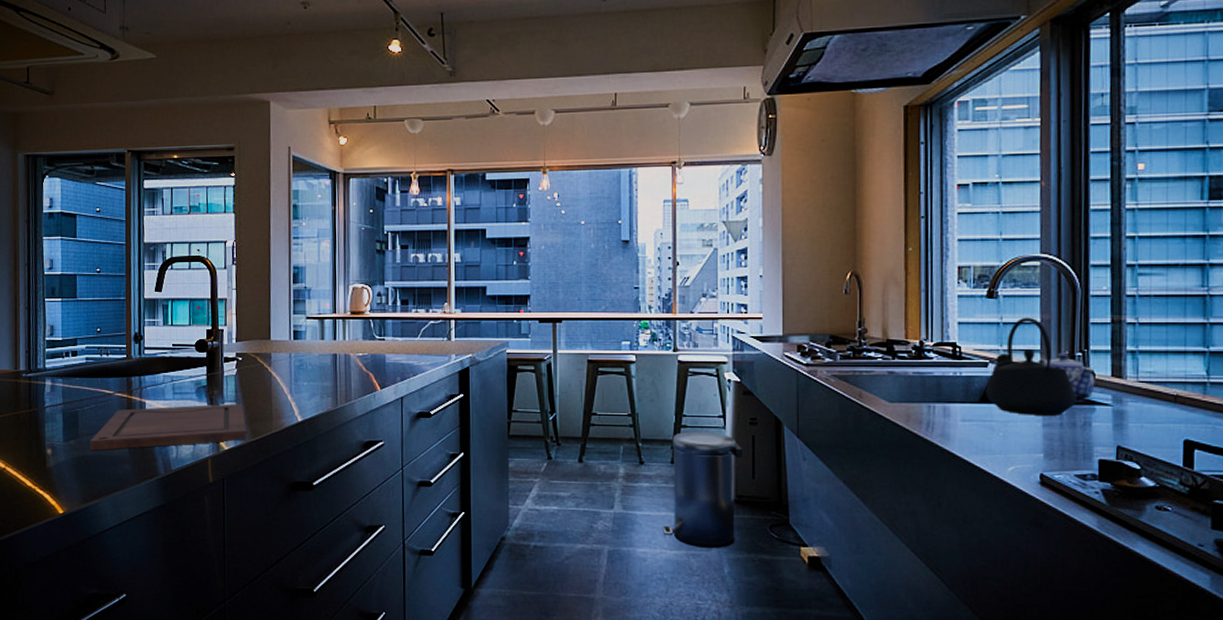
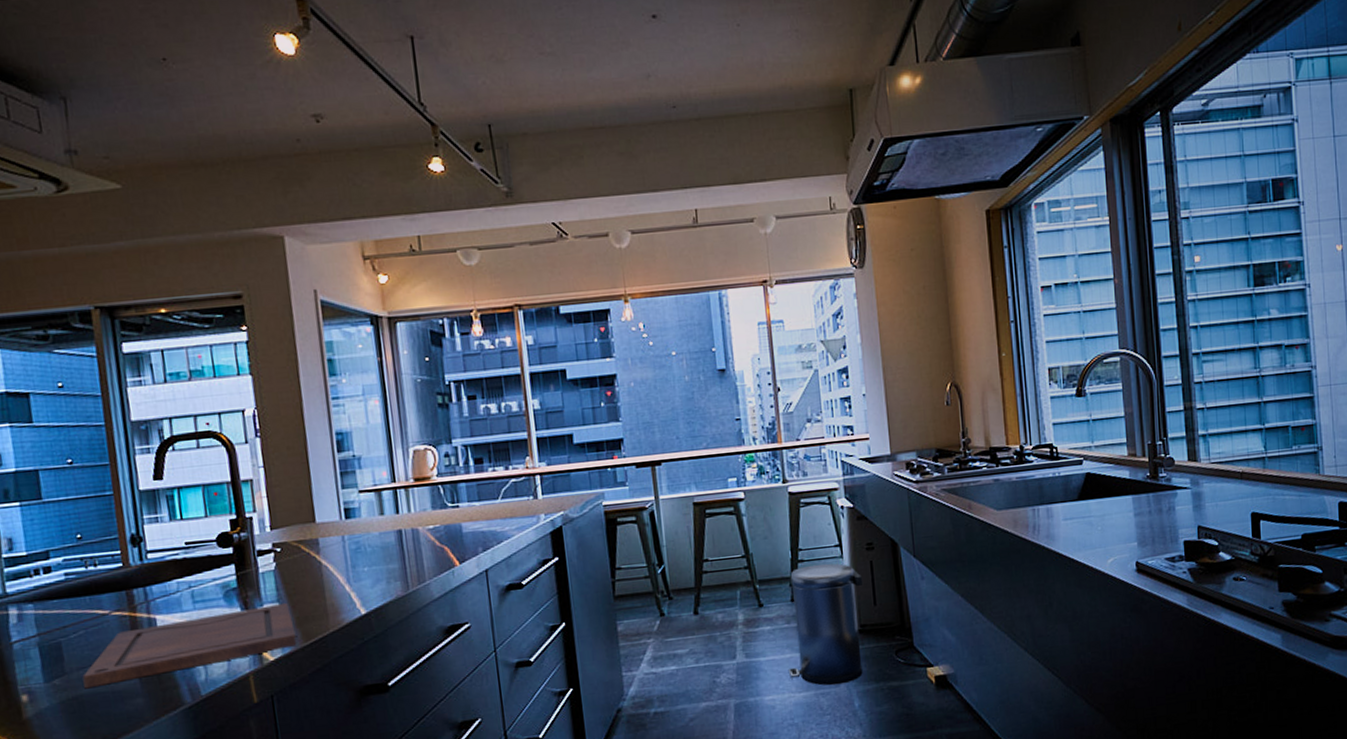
kettle: present [985,317,1078,416] -> none [1082,411,1162,507]
teapot: present [1037,352,1095,402] -> none [1124,442,1176,489]

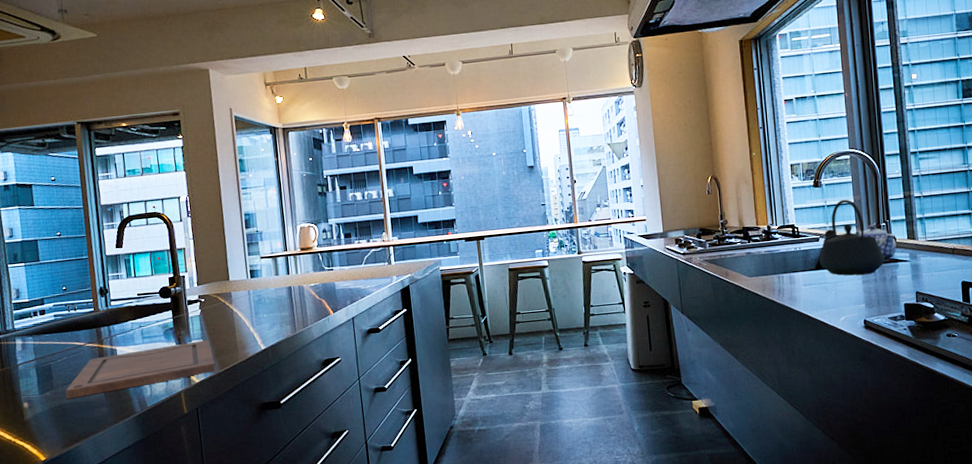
pedal bin: present [788,563,863,685] -> none [582,317,641,413]
kettle: none [1082,411,1162,507] -> present [819,199,885,276]
teapot: none [1124,442,1176,489] -> present [854,224,897,261]

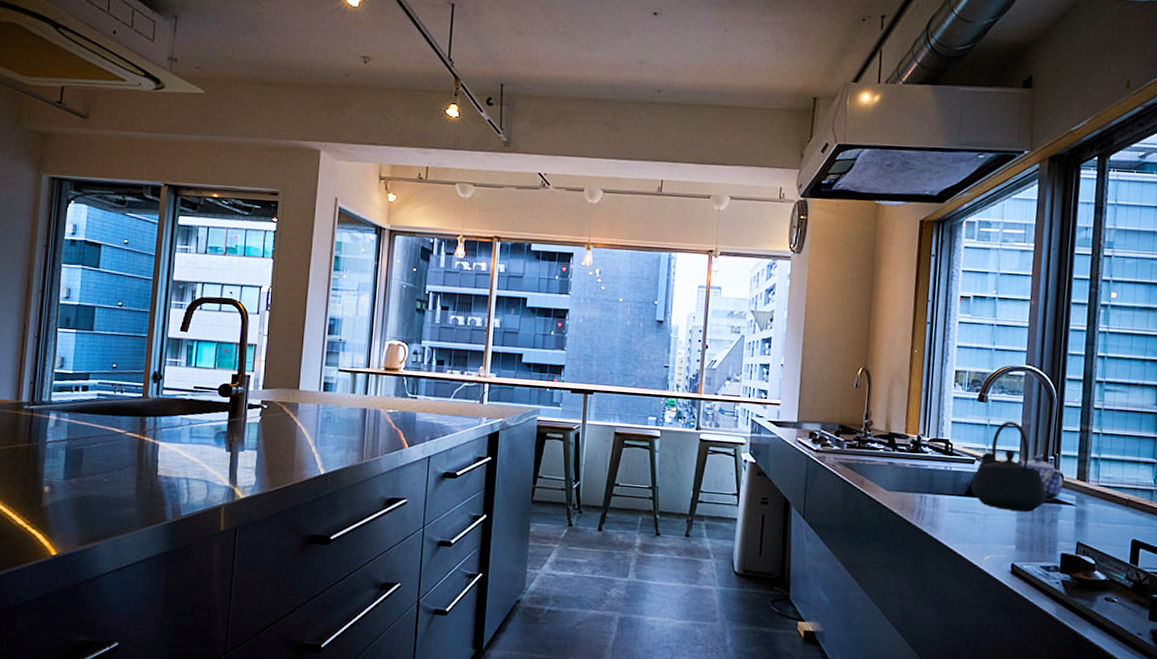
cutting board: present [65,339,215,400] -> none [93,450,265,492]

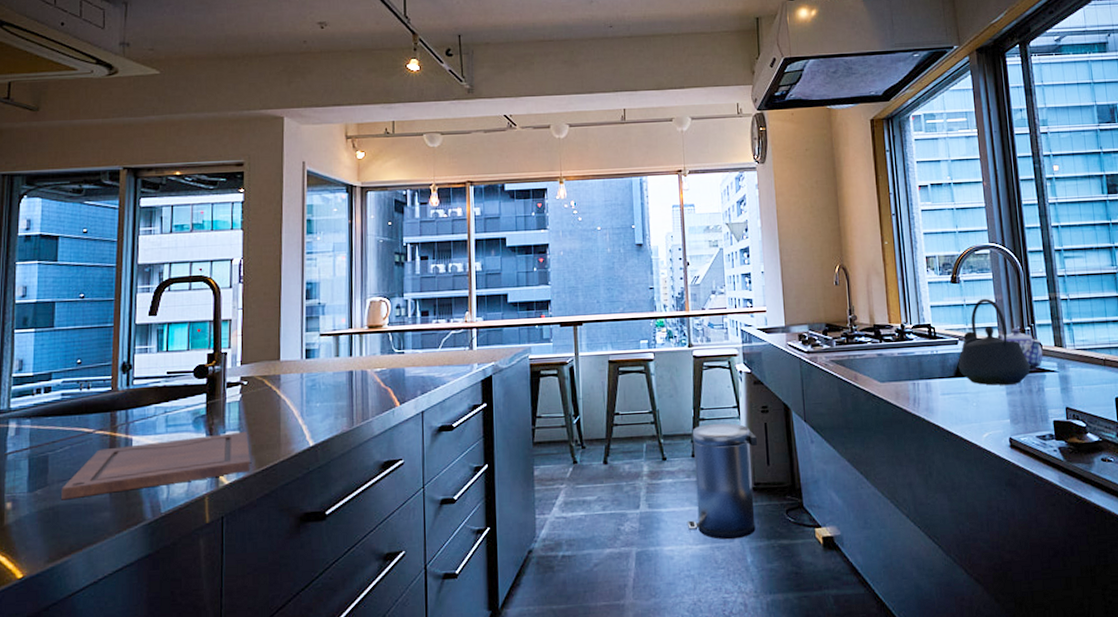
cutting board: none [93,450,265,492] -> present [61,431,251,500]
pedal bin: none [672,507,752,620] -> present [686,423,757,540]

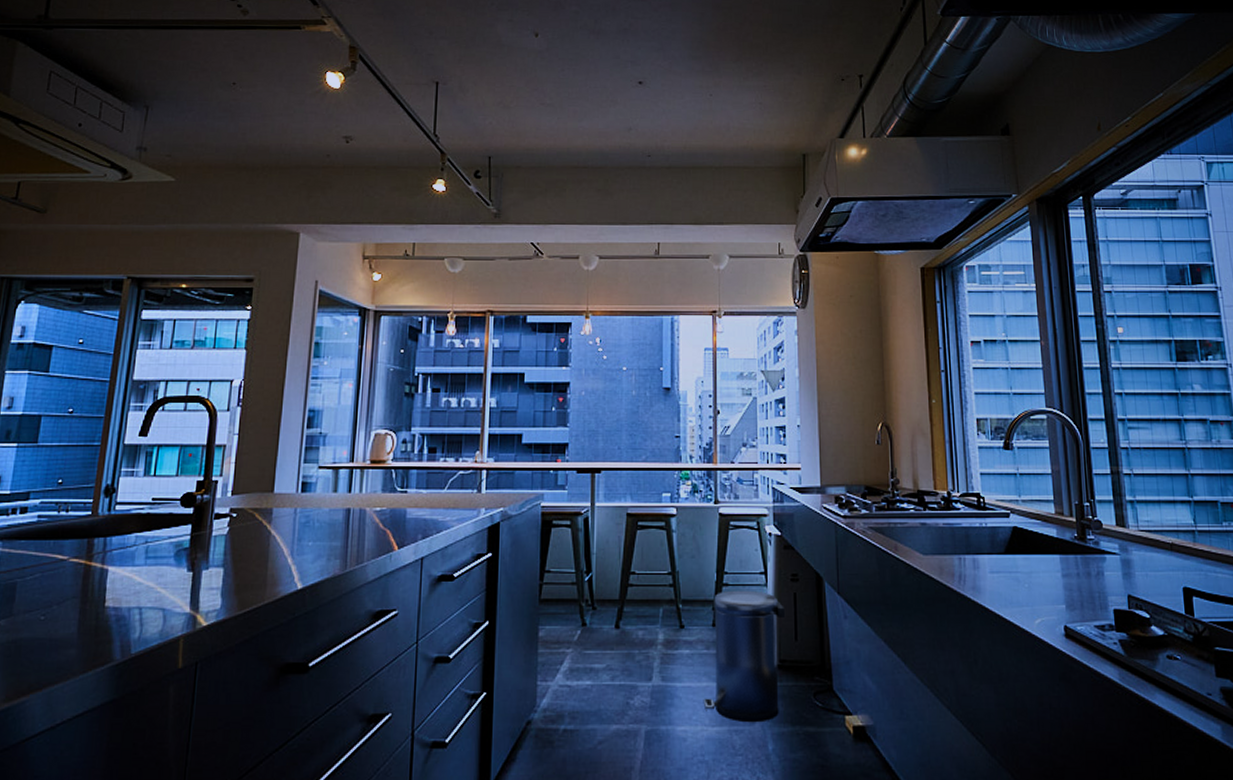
cutting board: present [61,431,251,500] -> none [25,568,233,633]
kettle: present [958,298,1031,386] -> none [1009,468,1090,566]
teapot: present [996,327,1043,371] -> none [1052,502,1104,551]

